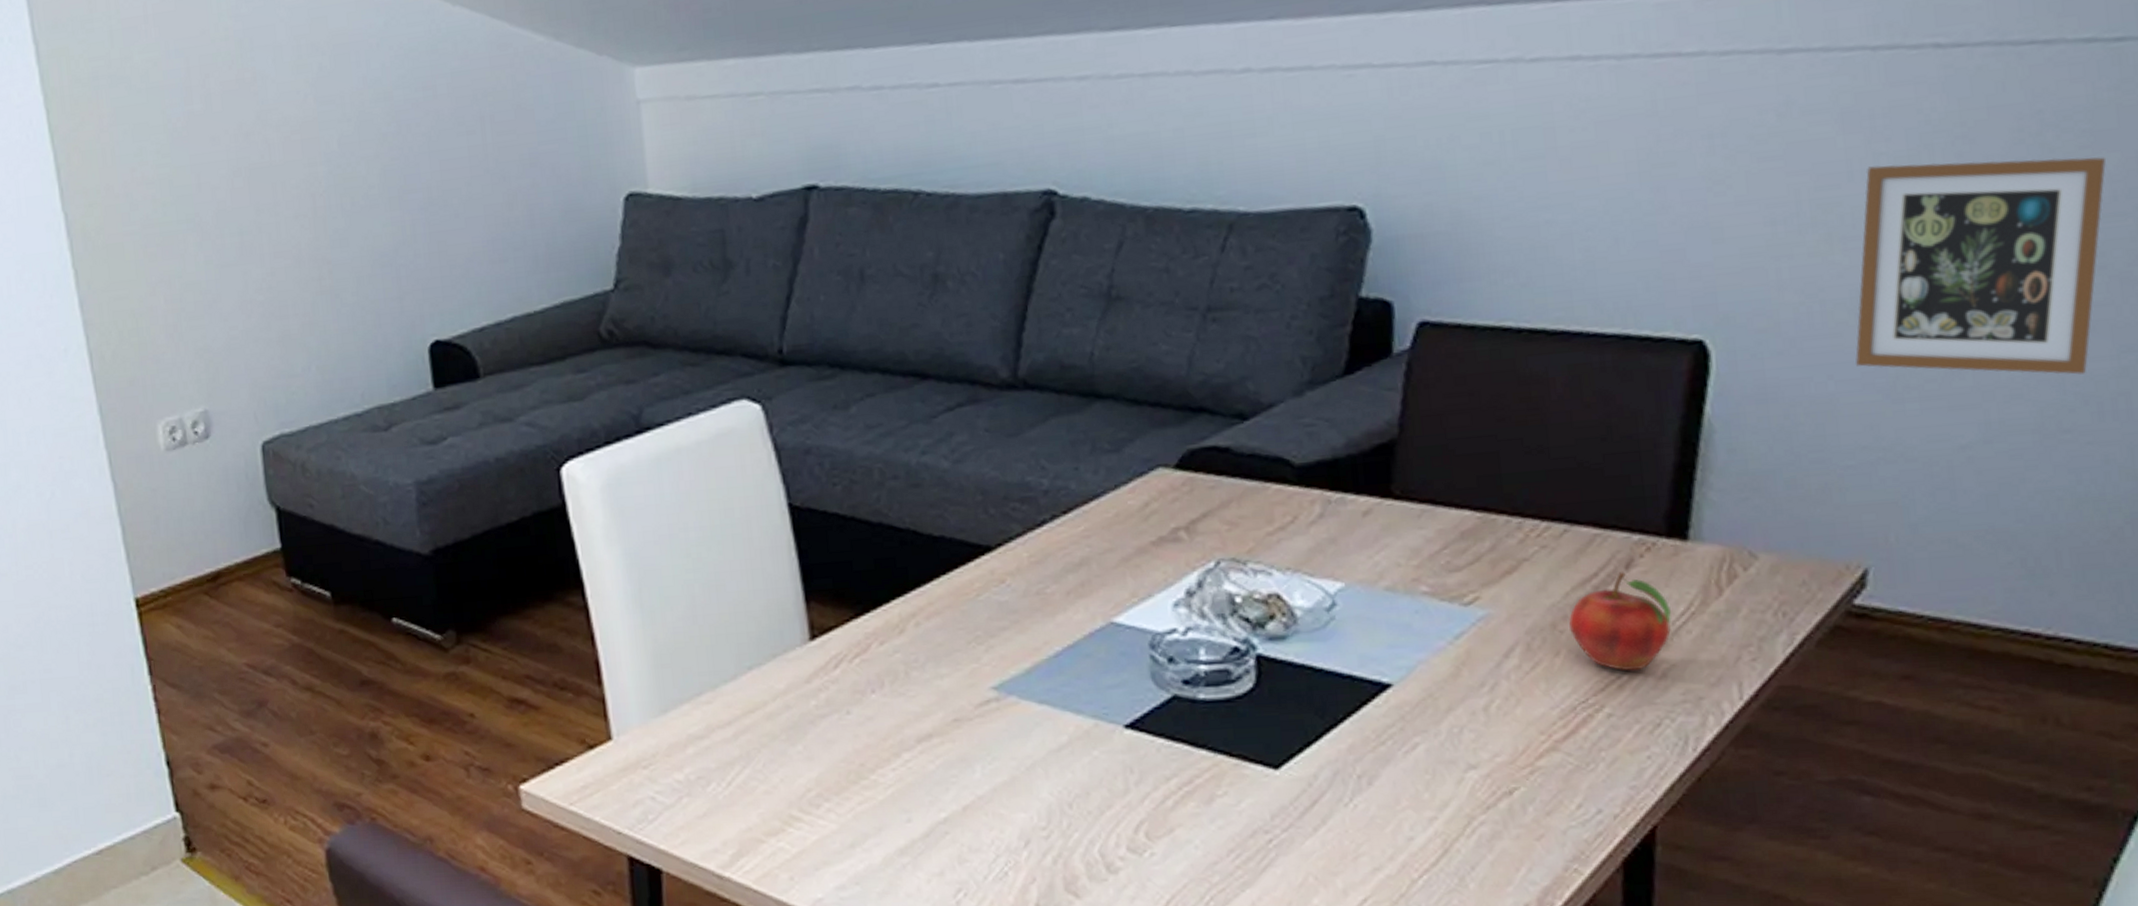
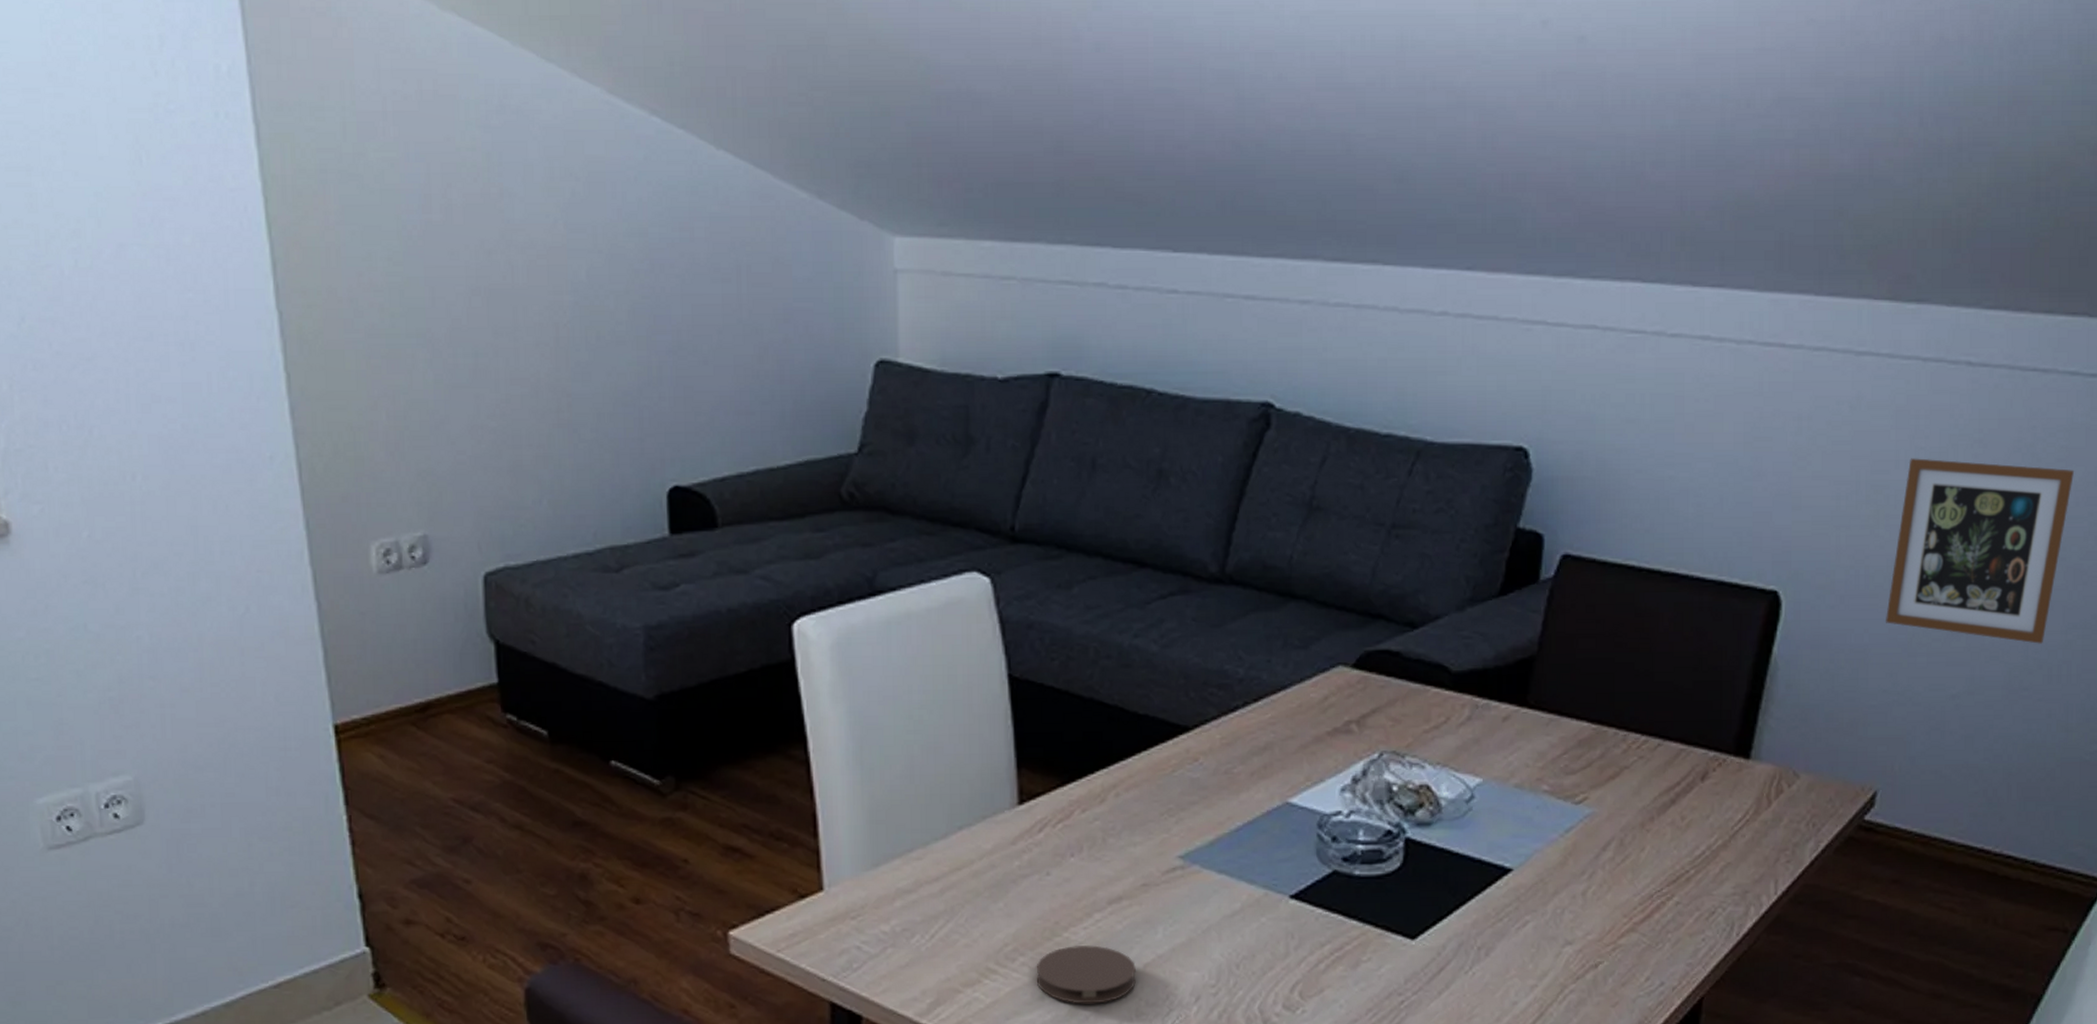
coaster: none [843,787,956,852] -> present [1036,945,1136,1004]
fruit: present [1568,572,1672,671] -> none [1653,782,1731,867]

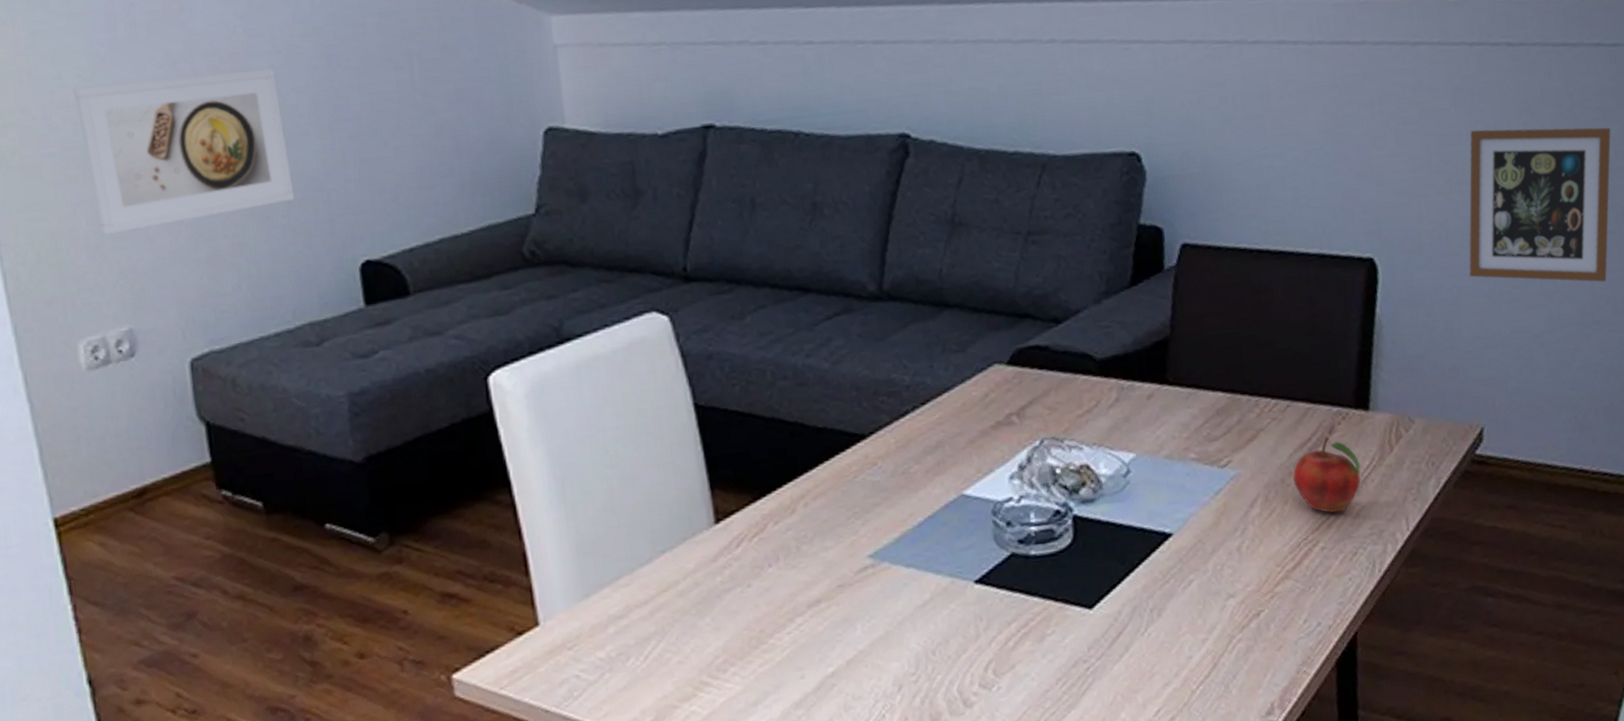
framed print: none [382,268,605,432] -> present [73,68,295,235]
coaster: present [1036,945,1136,1004] -> none [746,648,841,706]
fruit: none [1653,782,1731,867] -> present [1293,436,1361,513]

